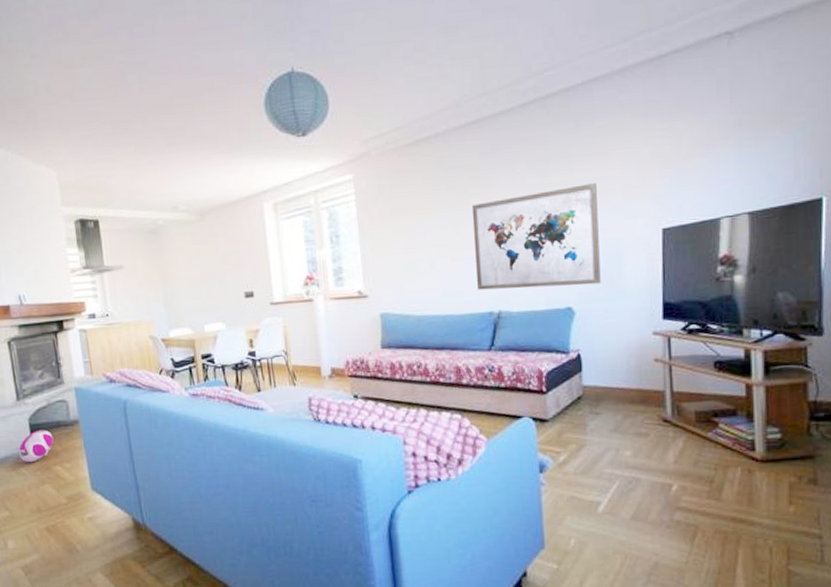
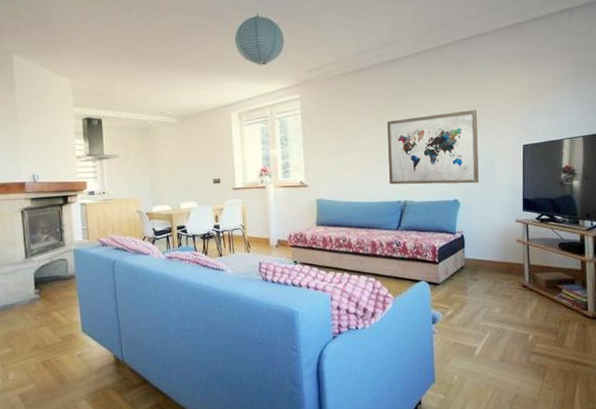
ball: present [18,428,54,463] -> none [23,281,53,309]

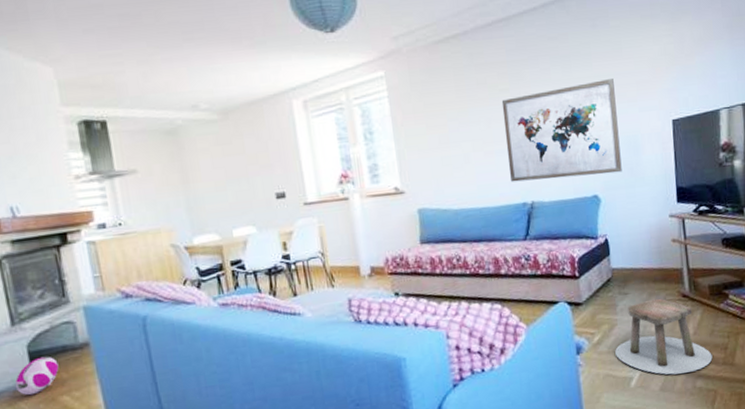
ball: none [23,281,53,309] -> present [15,355,59,396]
stool: none [464,286,545,349] -> present [615,298,713,375]

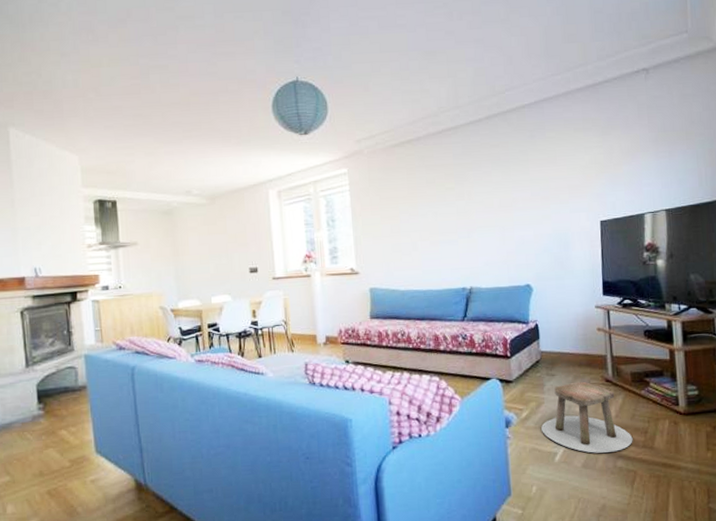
ball: present [15,355,59,396] -> none [24,394,61,428]
wall art: present [501,79,622,182] -> none [447,183,553,269]

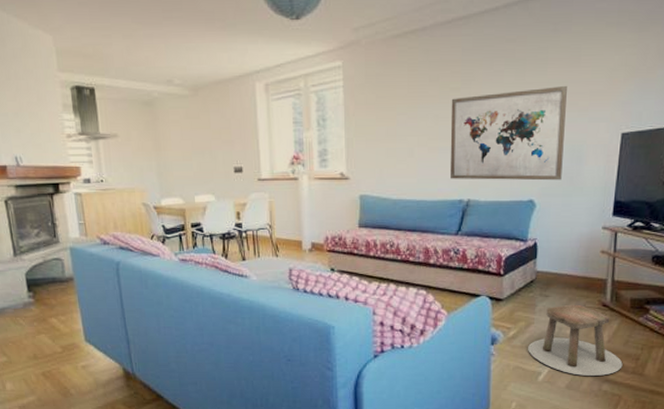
wall art: none [447,183,553,269] -> present [450,86,567,181]

